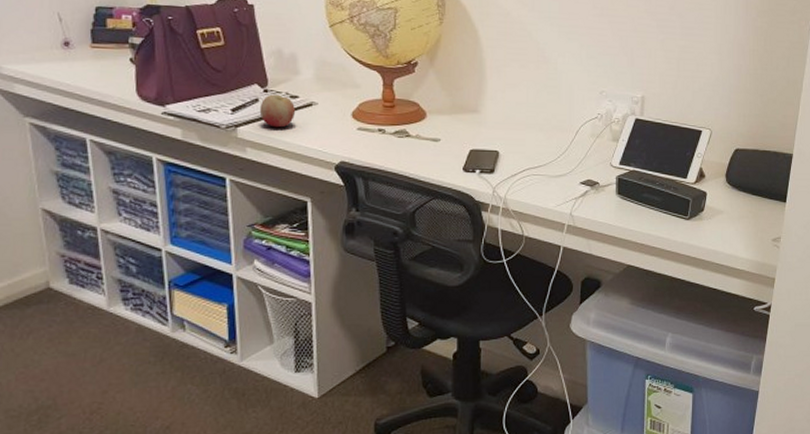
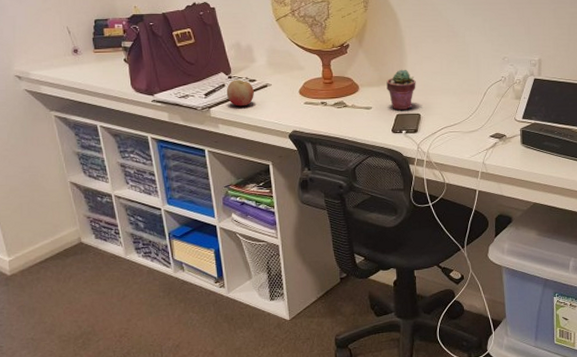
potted succulent: none [460,96,496,145] -> present [386,69,416,110]

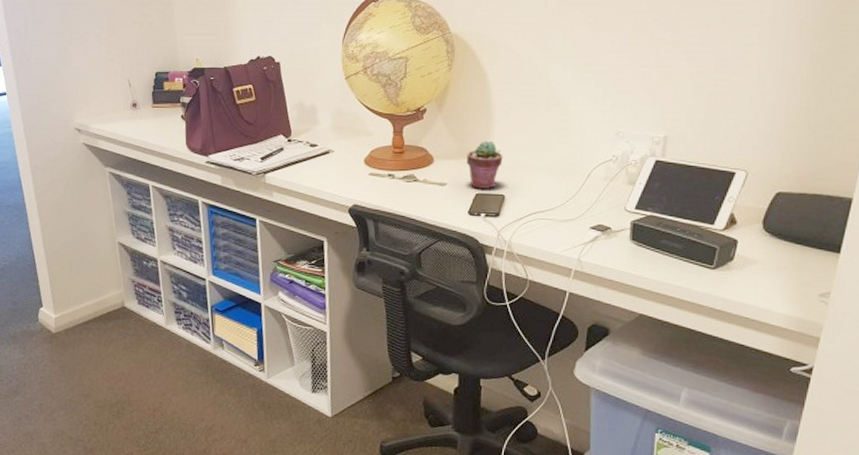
fruit: present [226,79,255,107] -> none [284,143,315,174]

